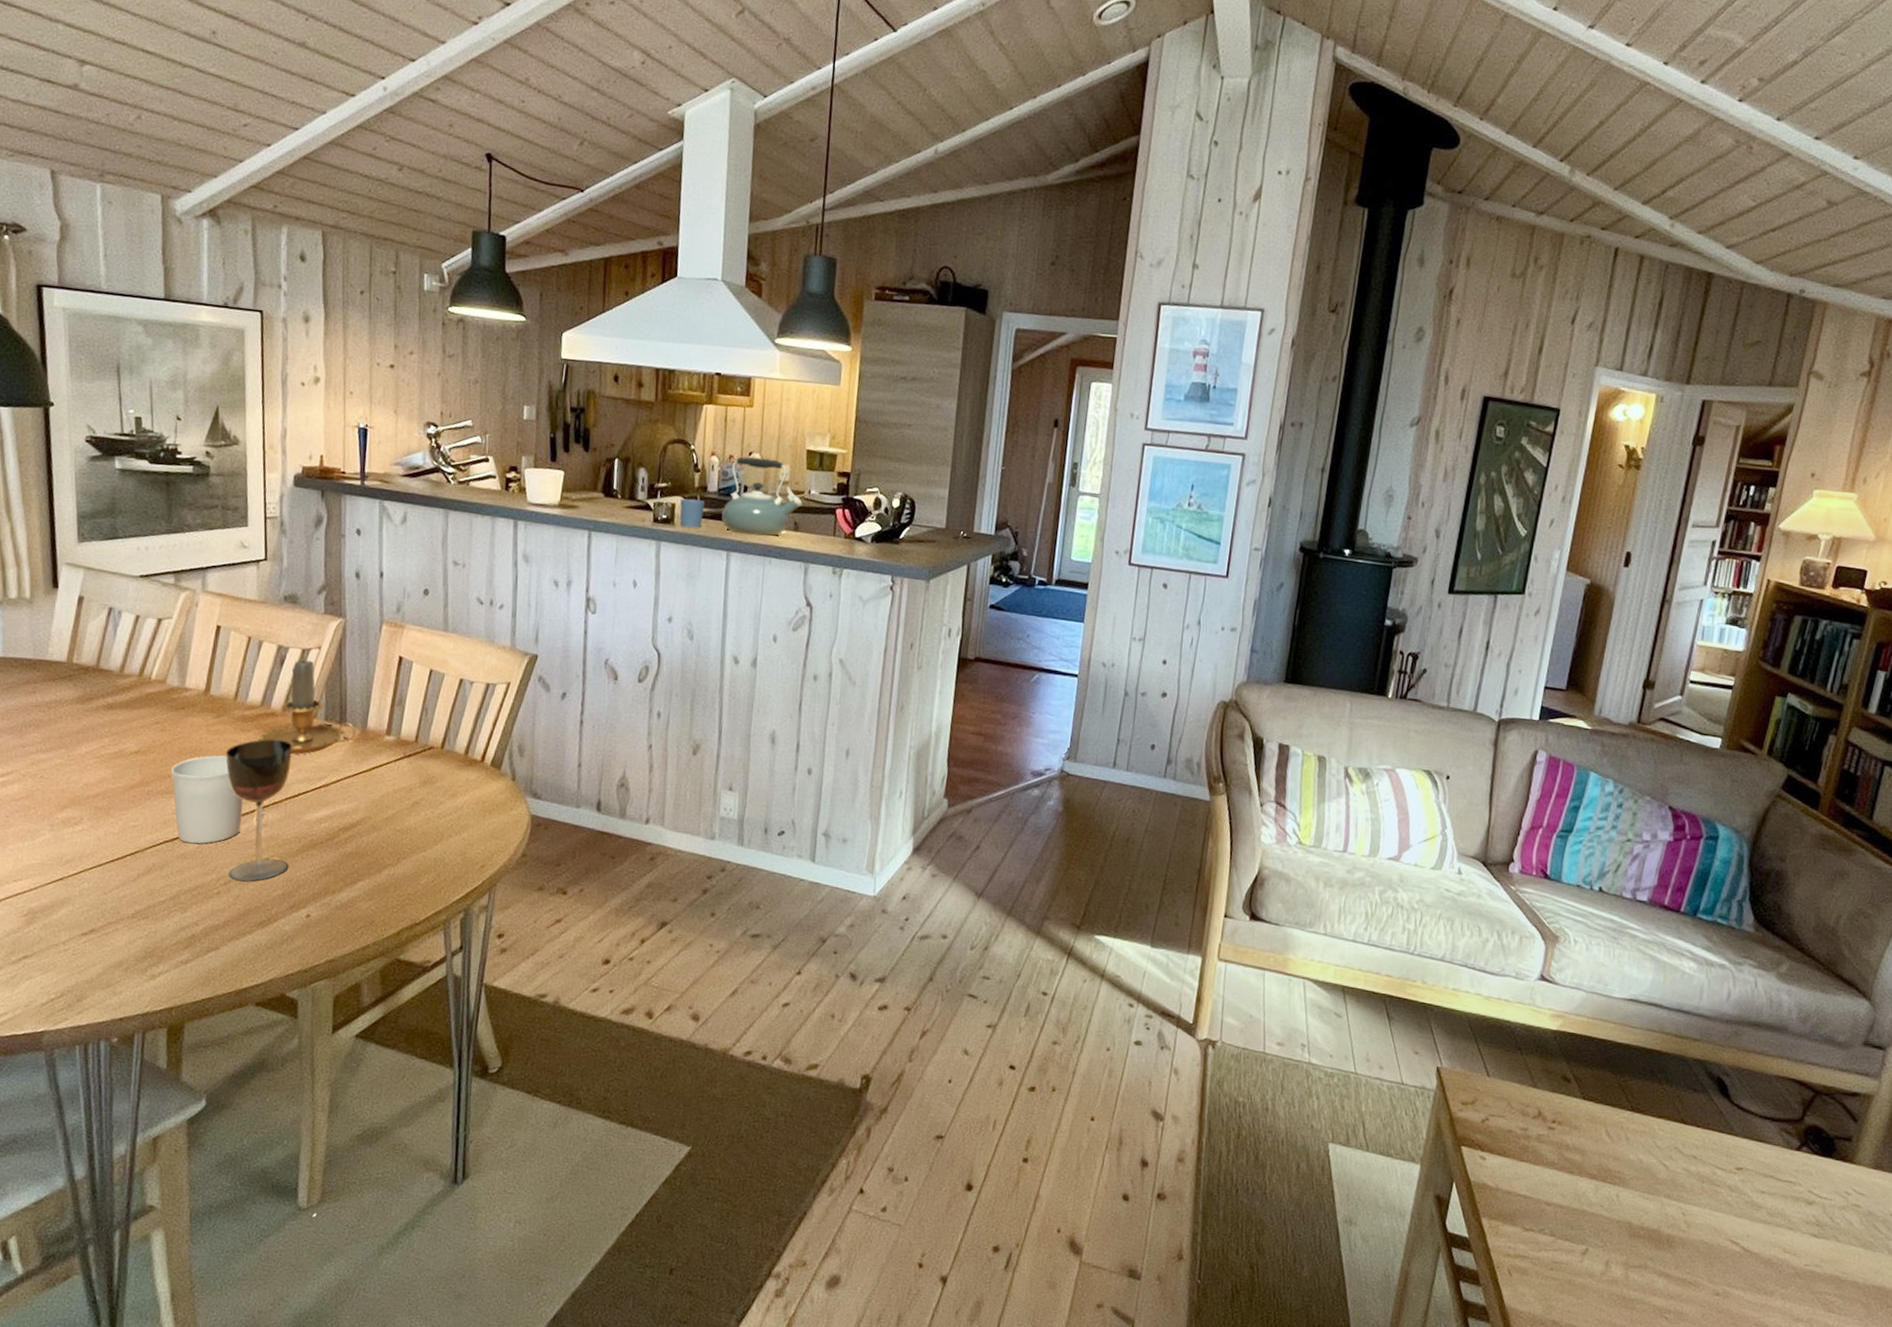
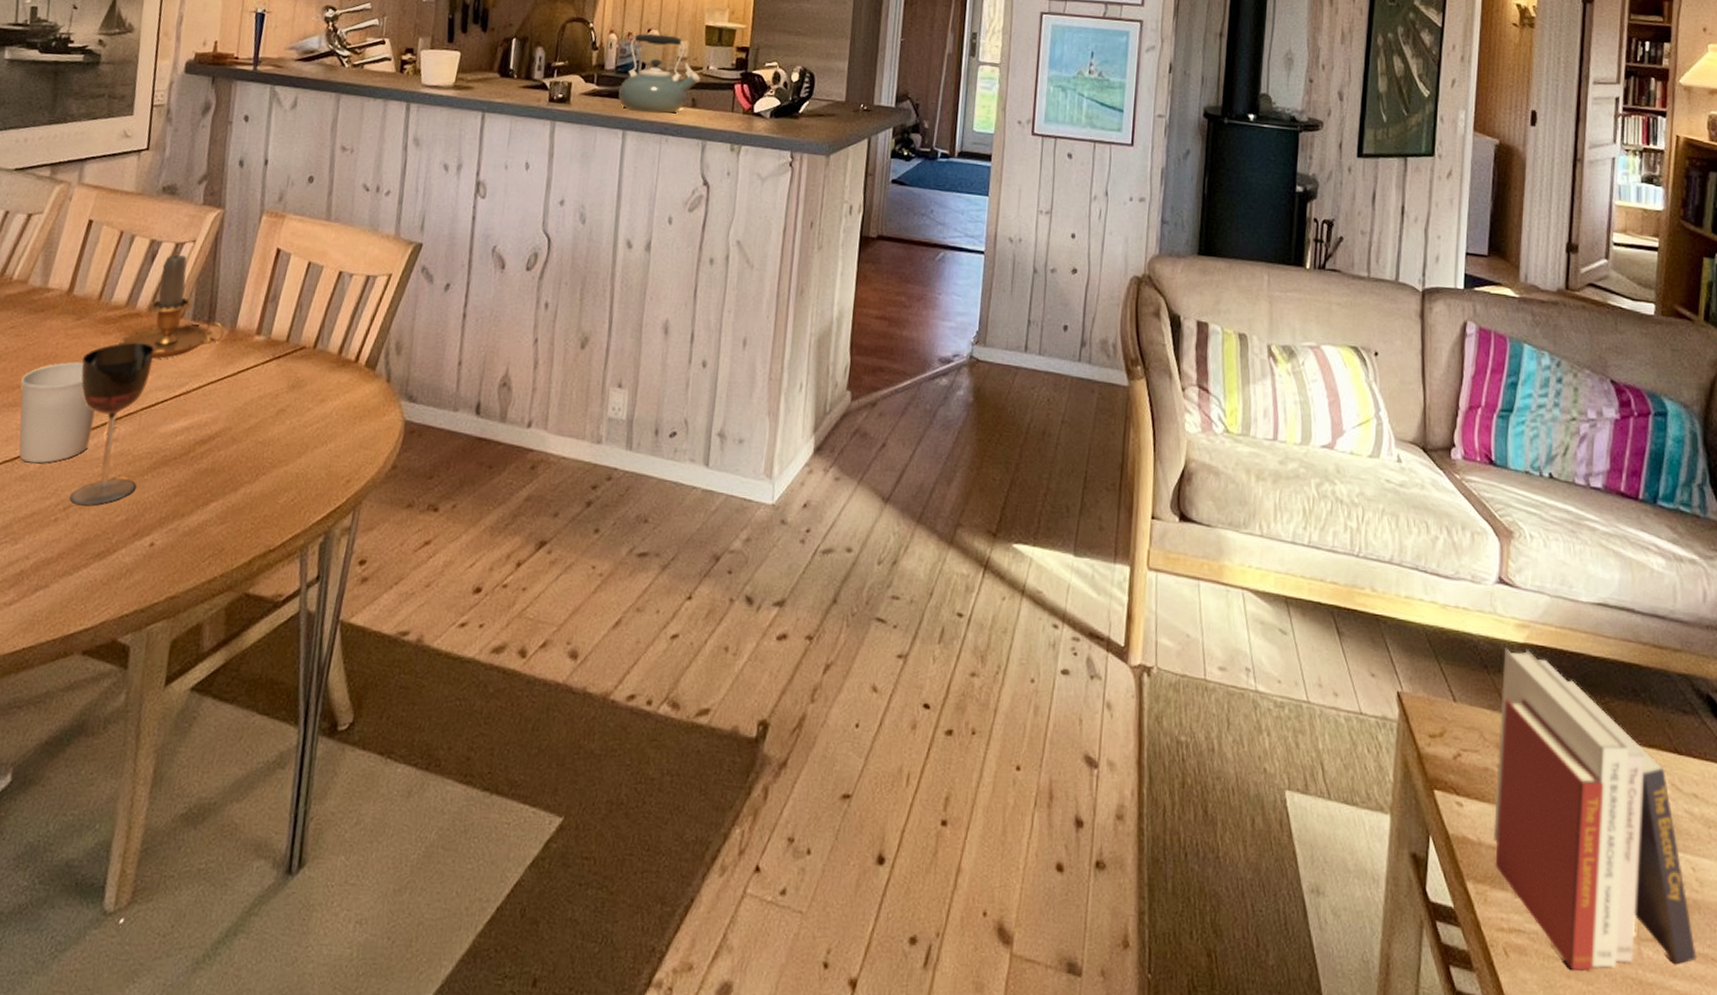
mug: present [679,498,705,529] -> none [575,77,602,108]
books: none [1508,1034,1677,1289] -> present [1493,648,1697,972]

